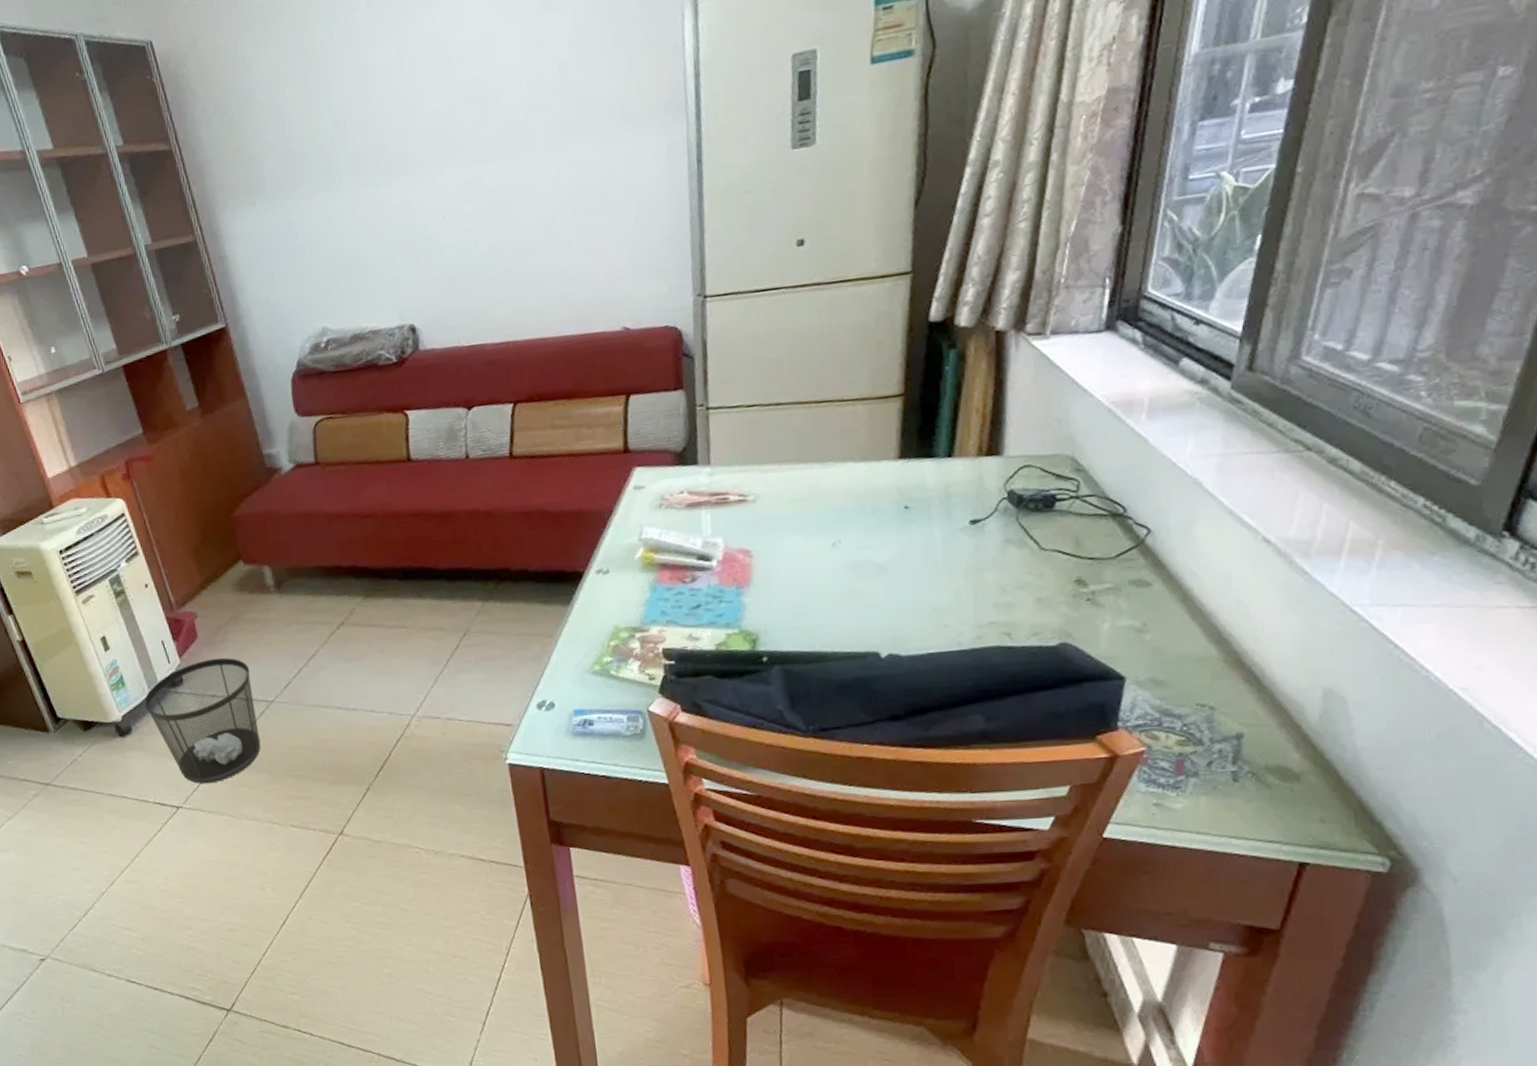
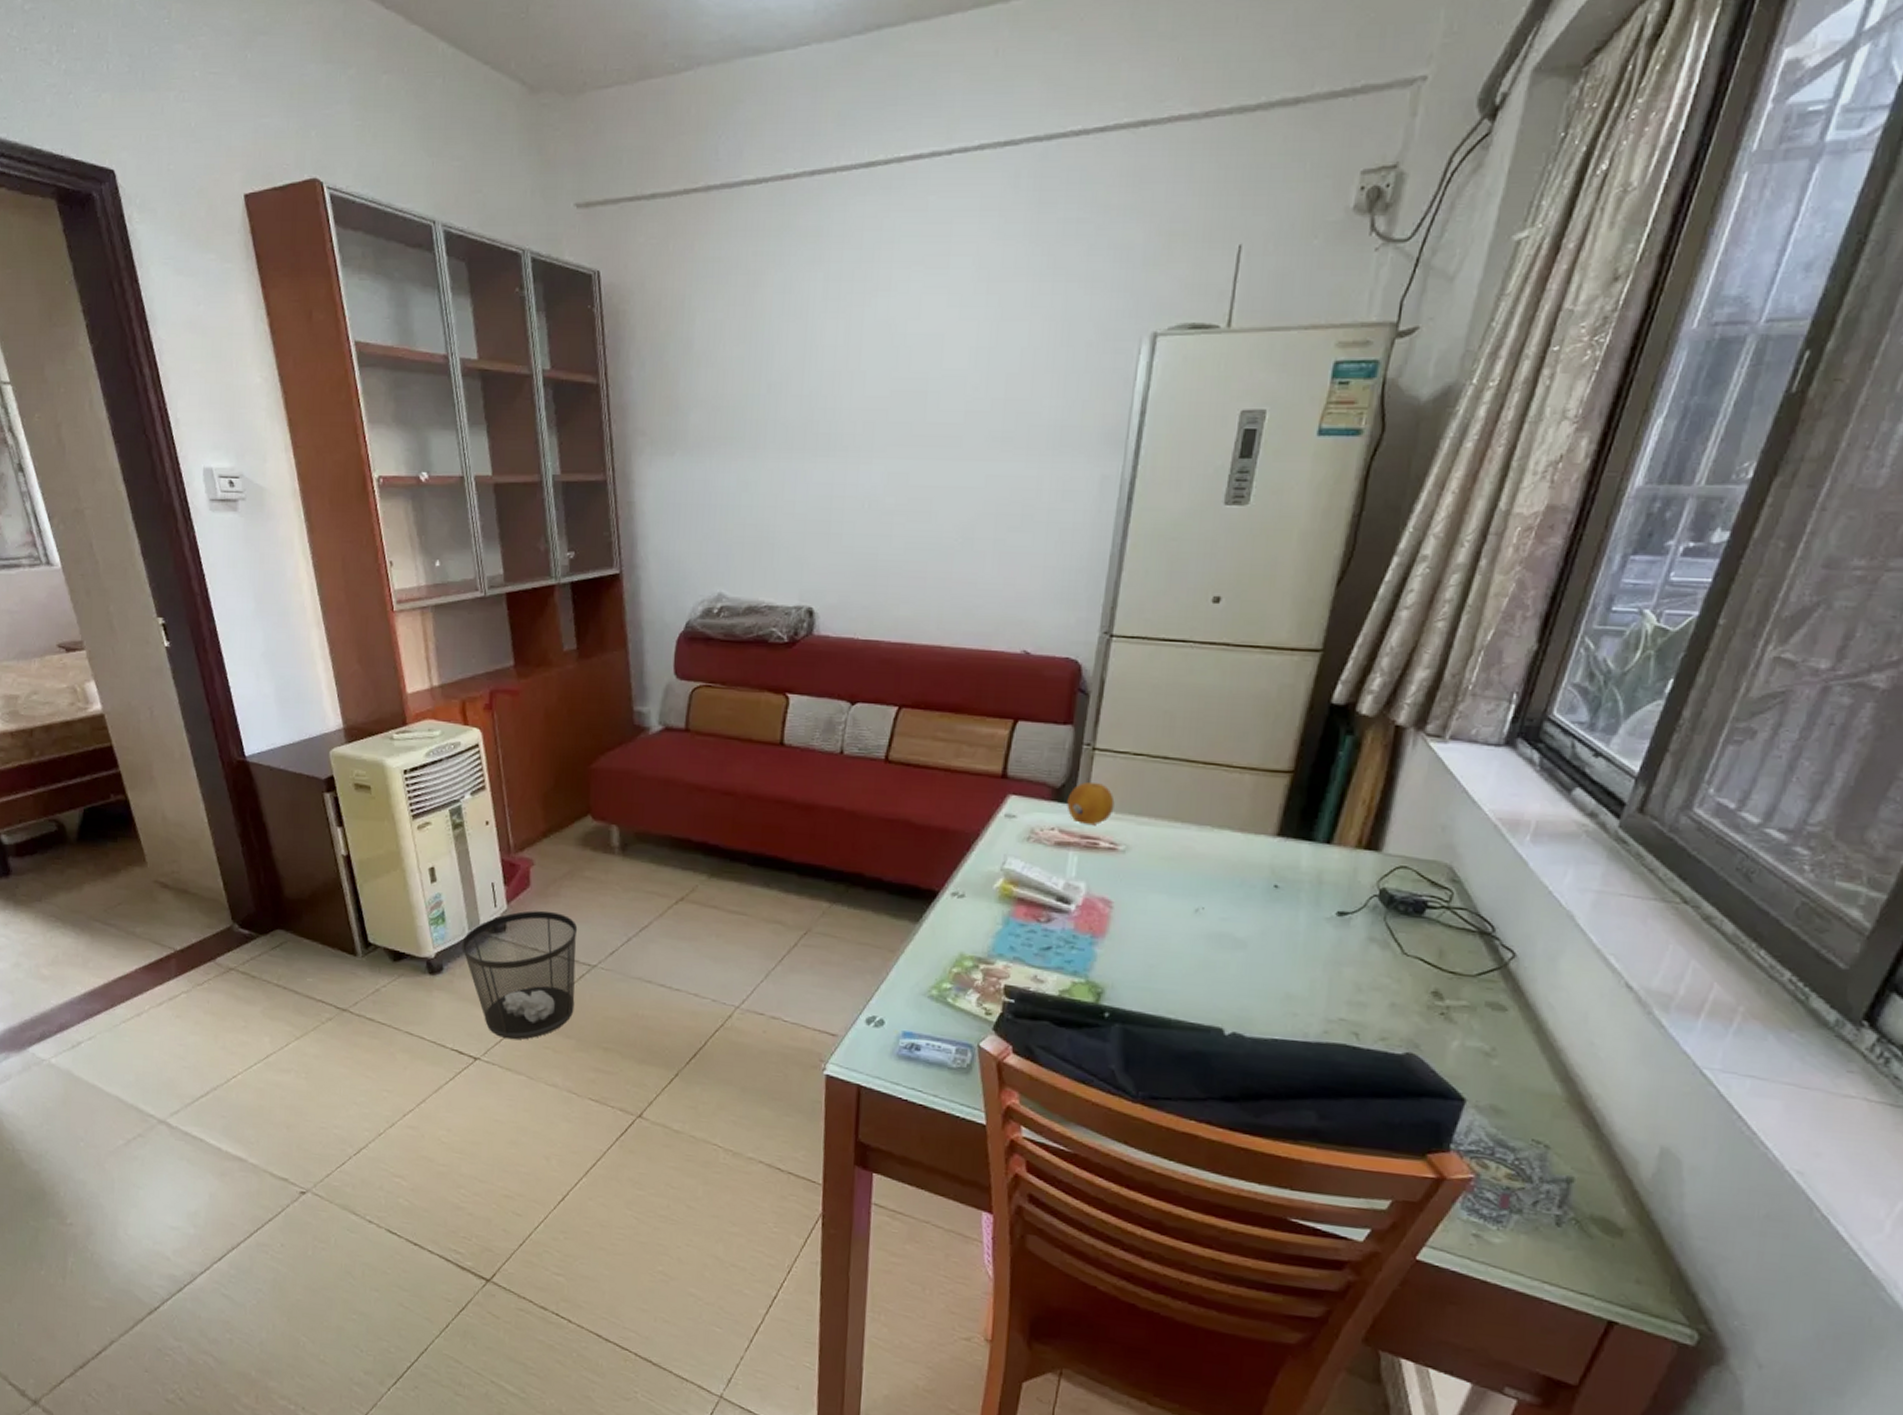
fruit: none [690,440,737,483] -> present [1067,782,1115,826]

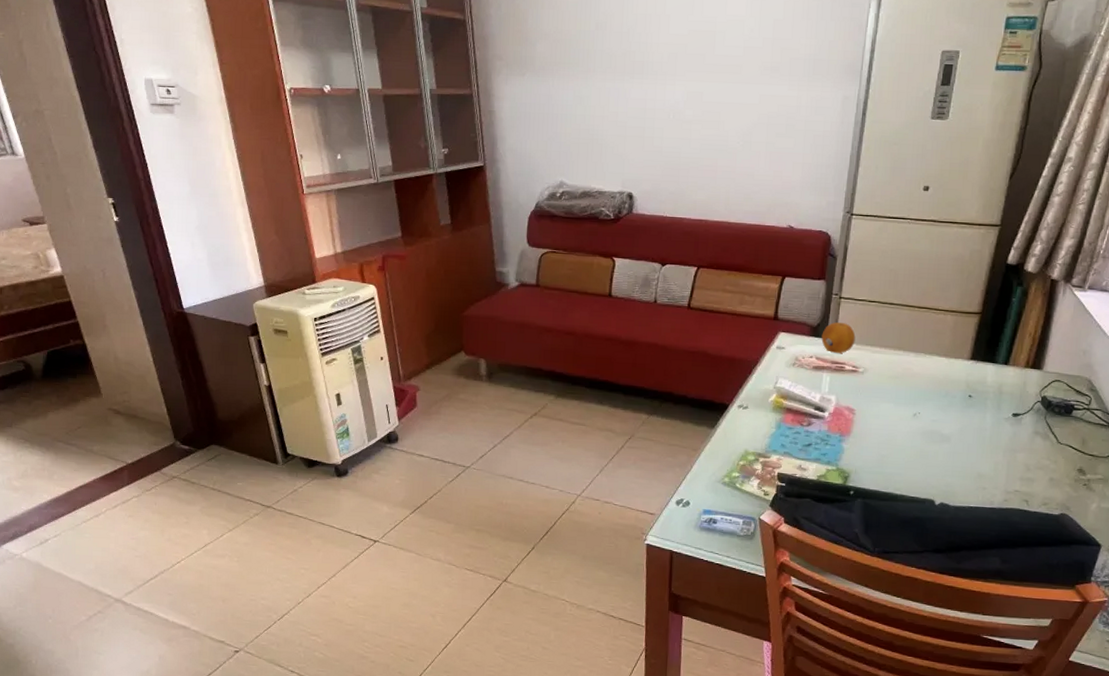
waste bin: present [461,910,578,1040] -> none [363,425,455,526]

